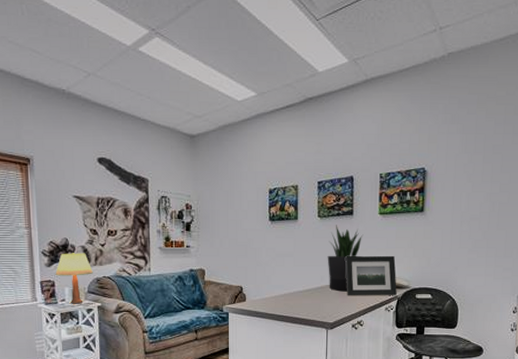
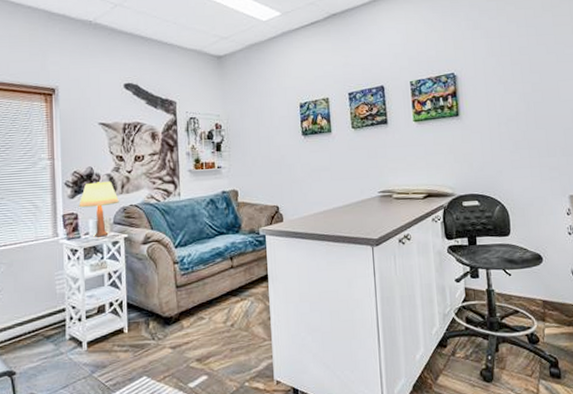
planter: present [327,225,363,292] -> none [365,135,400,205]
picture frame: present [345,255,397,296] -> none [384,162,442,209]

